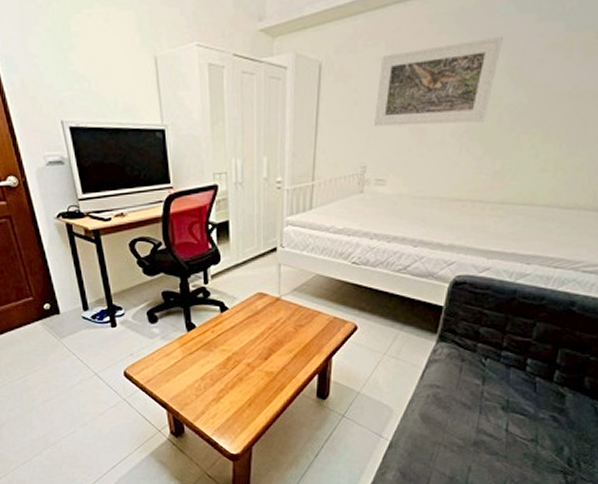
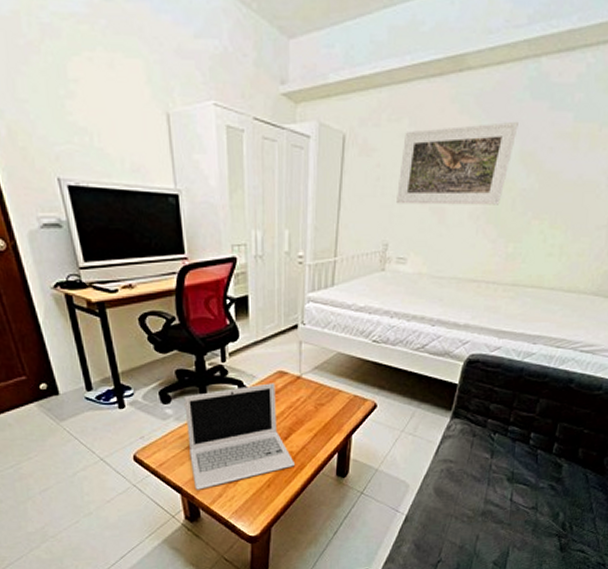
laptop: none [170,304,275,406] -> present [184,383,294,490]

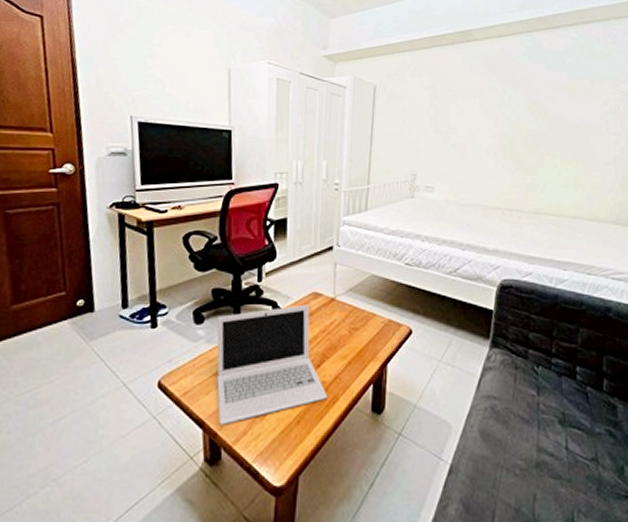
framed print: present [397,121,518,205] -> none [422,78,522,143]

